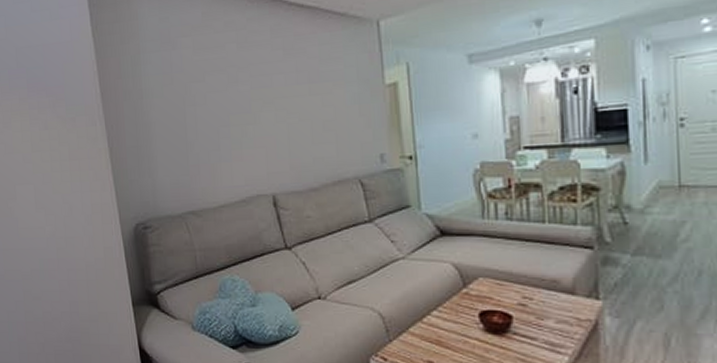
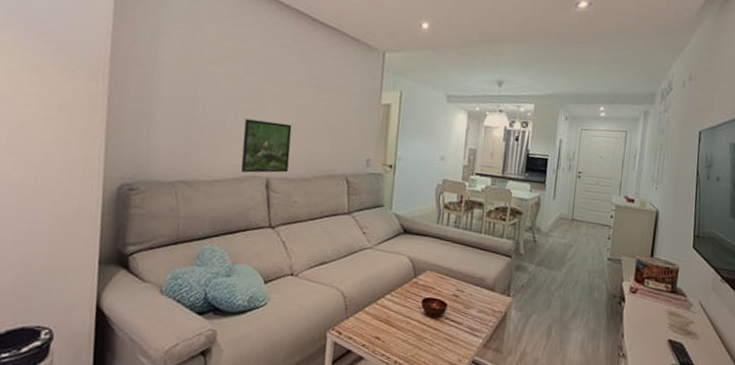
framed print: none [239,130,293,192] -> present [241,119,292,173]

